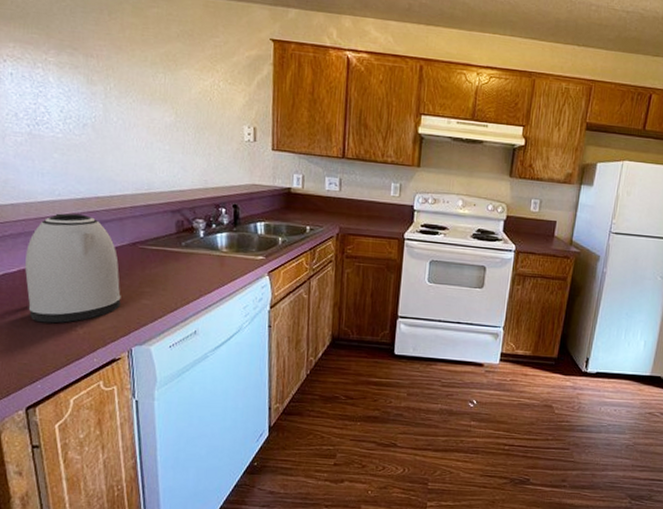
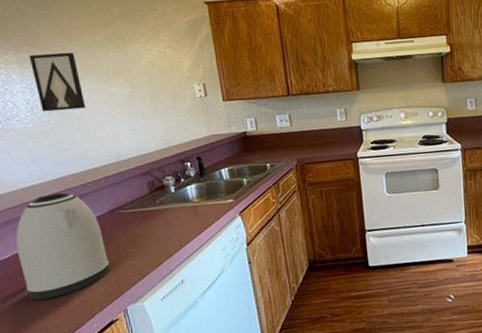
wall art: none [70,59,124,129] -> present [29,52,86,112]

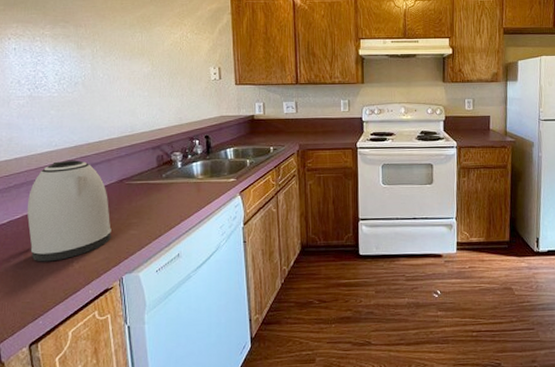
wall art: present [29,52,86,112] -> none [63,30,109,84]

